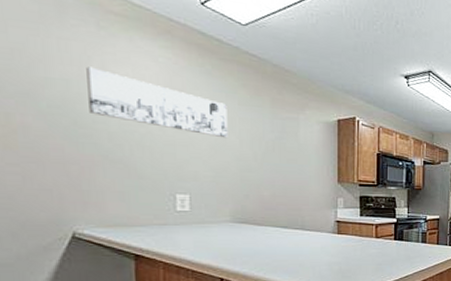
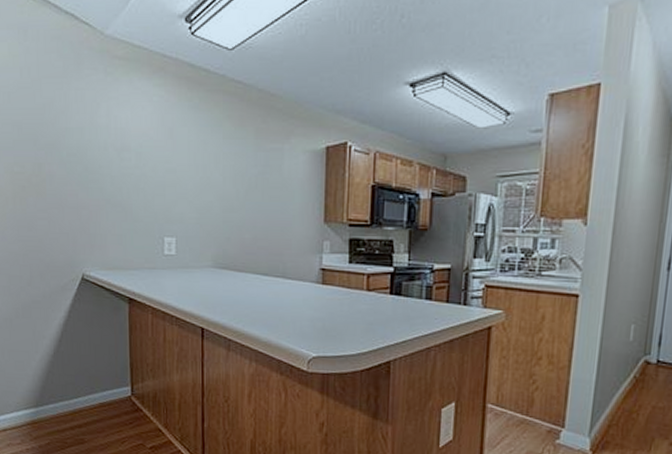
wall art: present [86,66,228,139] -> none [96,113,212,176]

